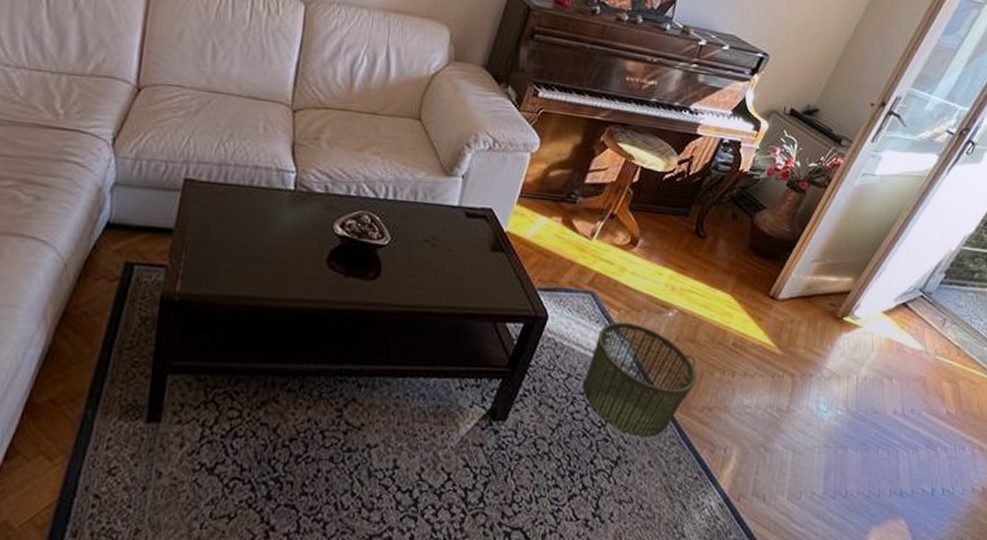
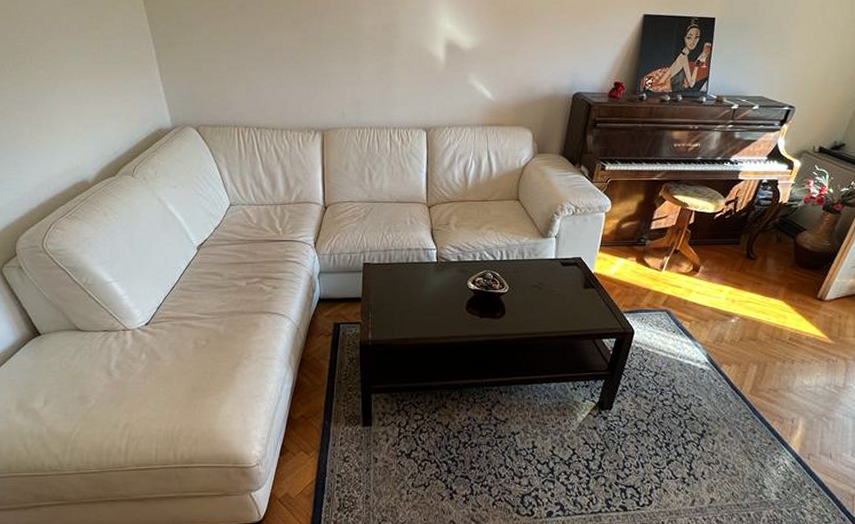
basket: present [583,321,697,437] -> none [668,330,762,415]

